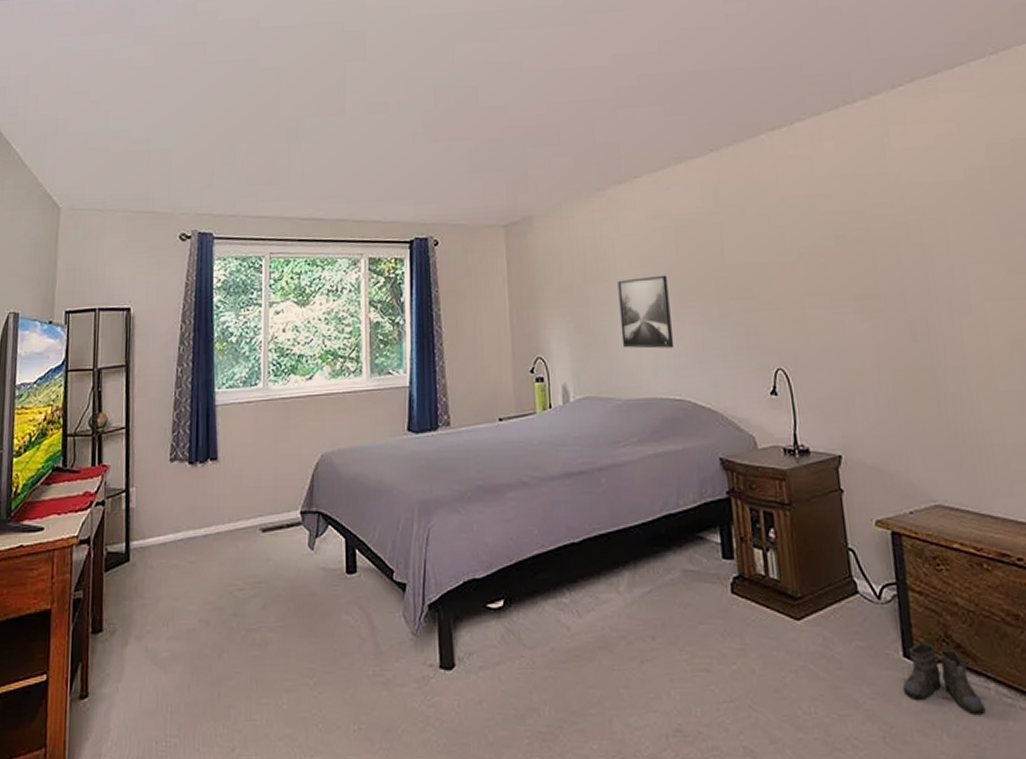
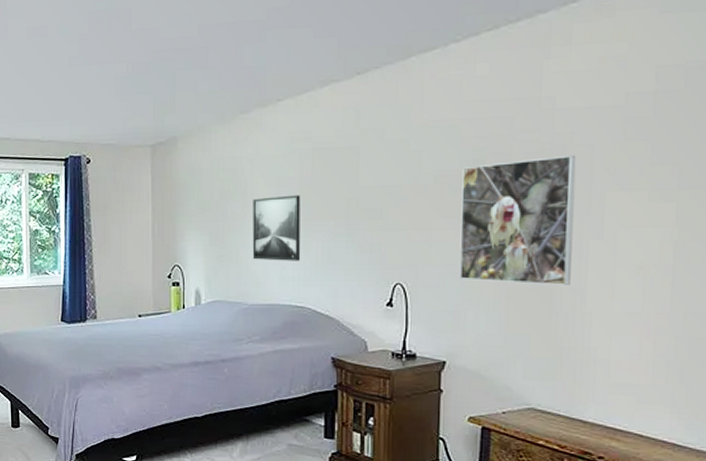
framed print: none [826,228,951,364] -> present [459,155,576,285]

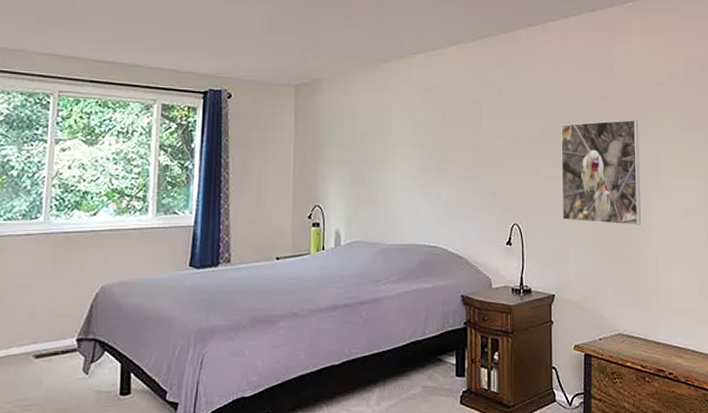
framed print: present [252,195,301,261] -> none [390,140,434,203]

